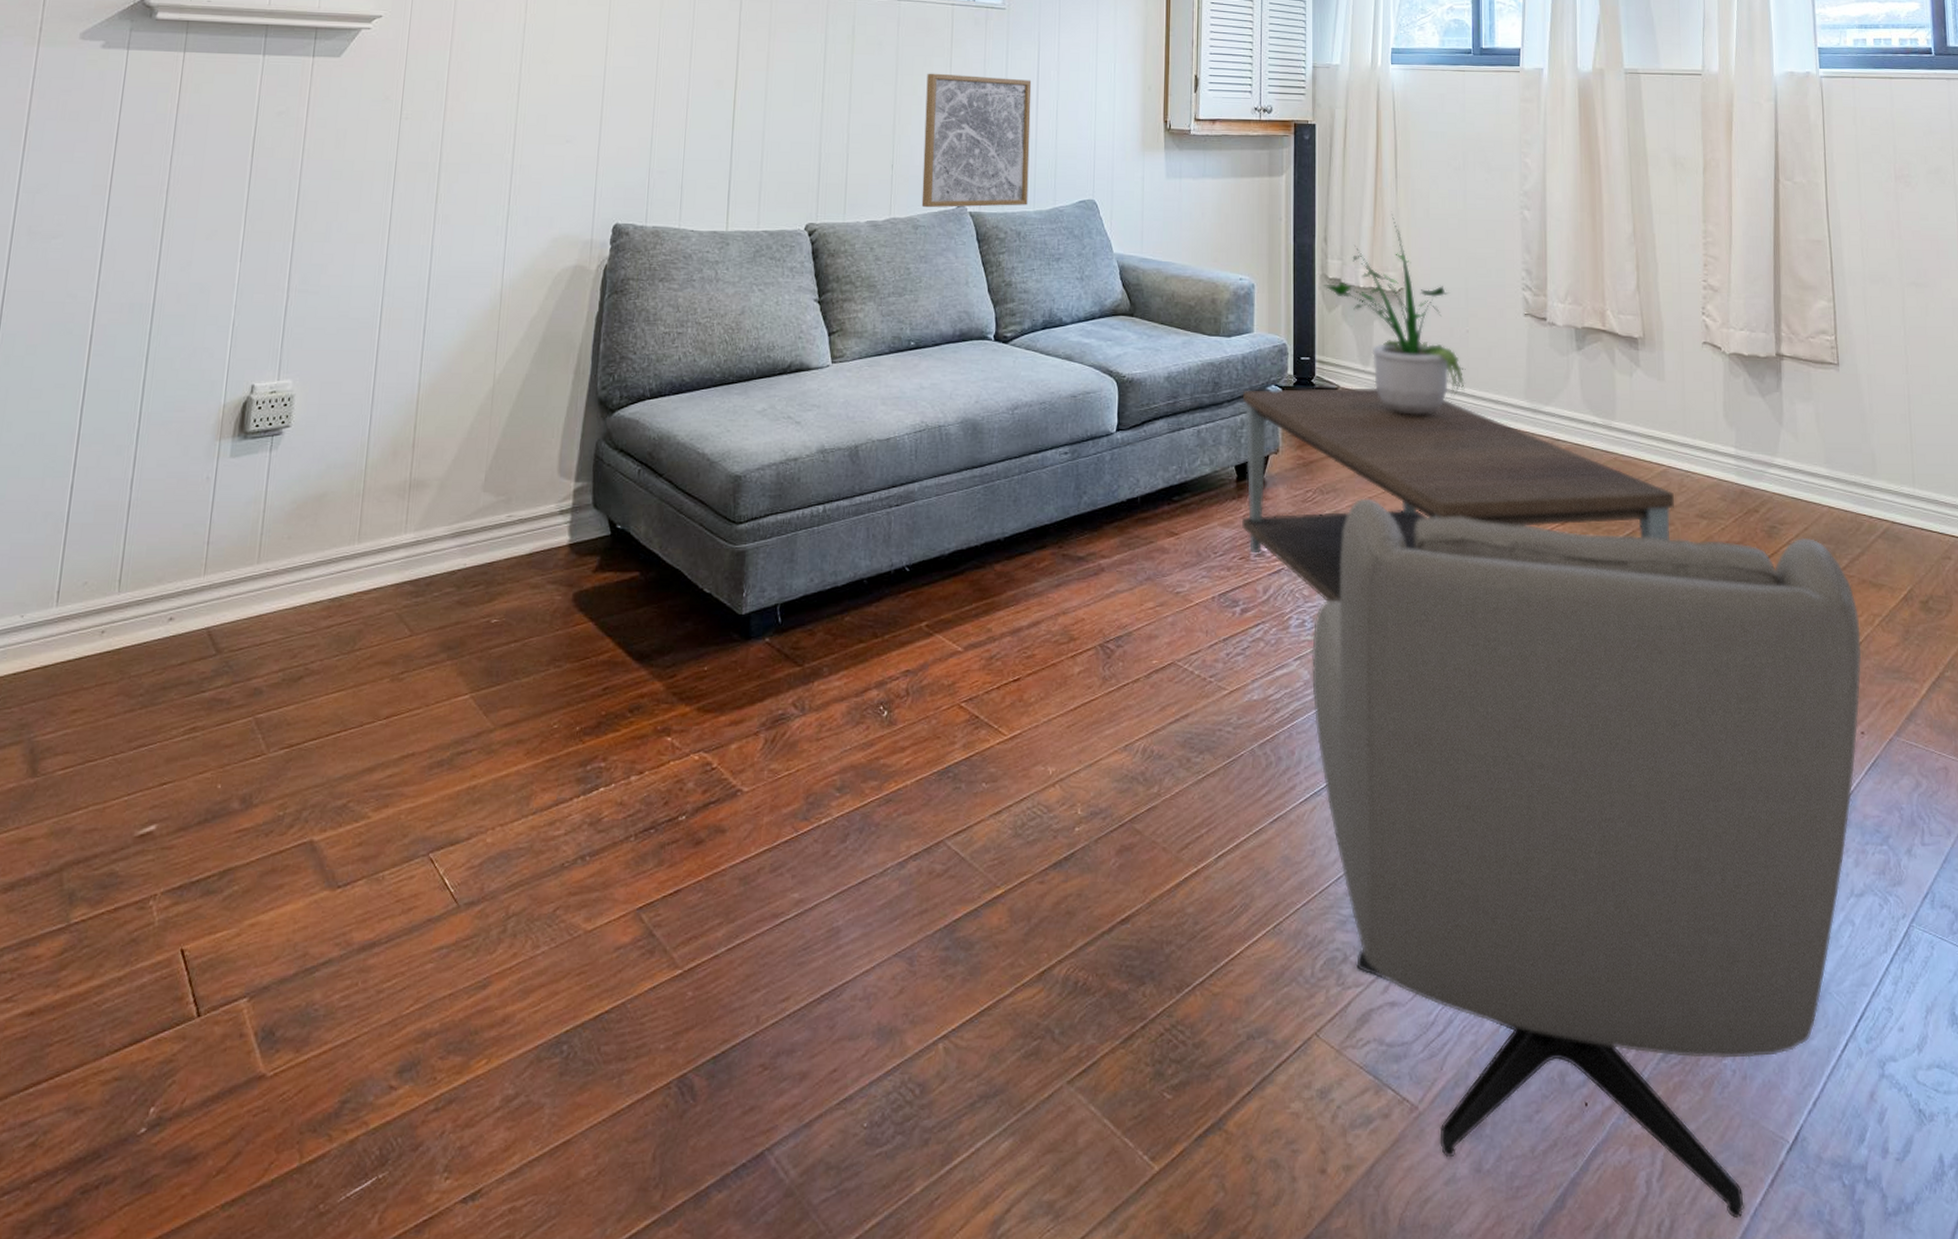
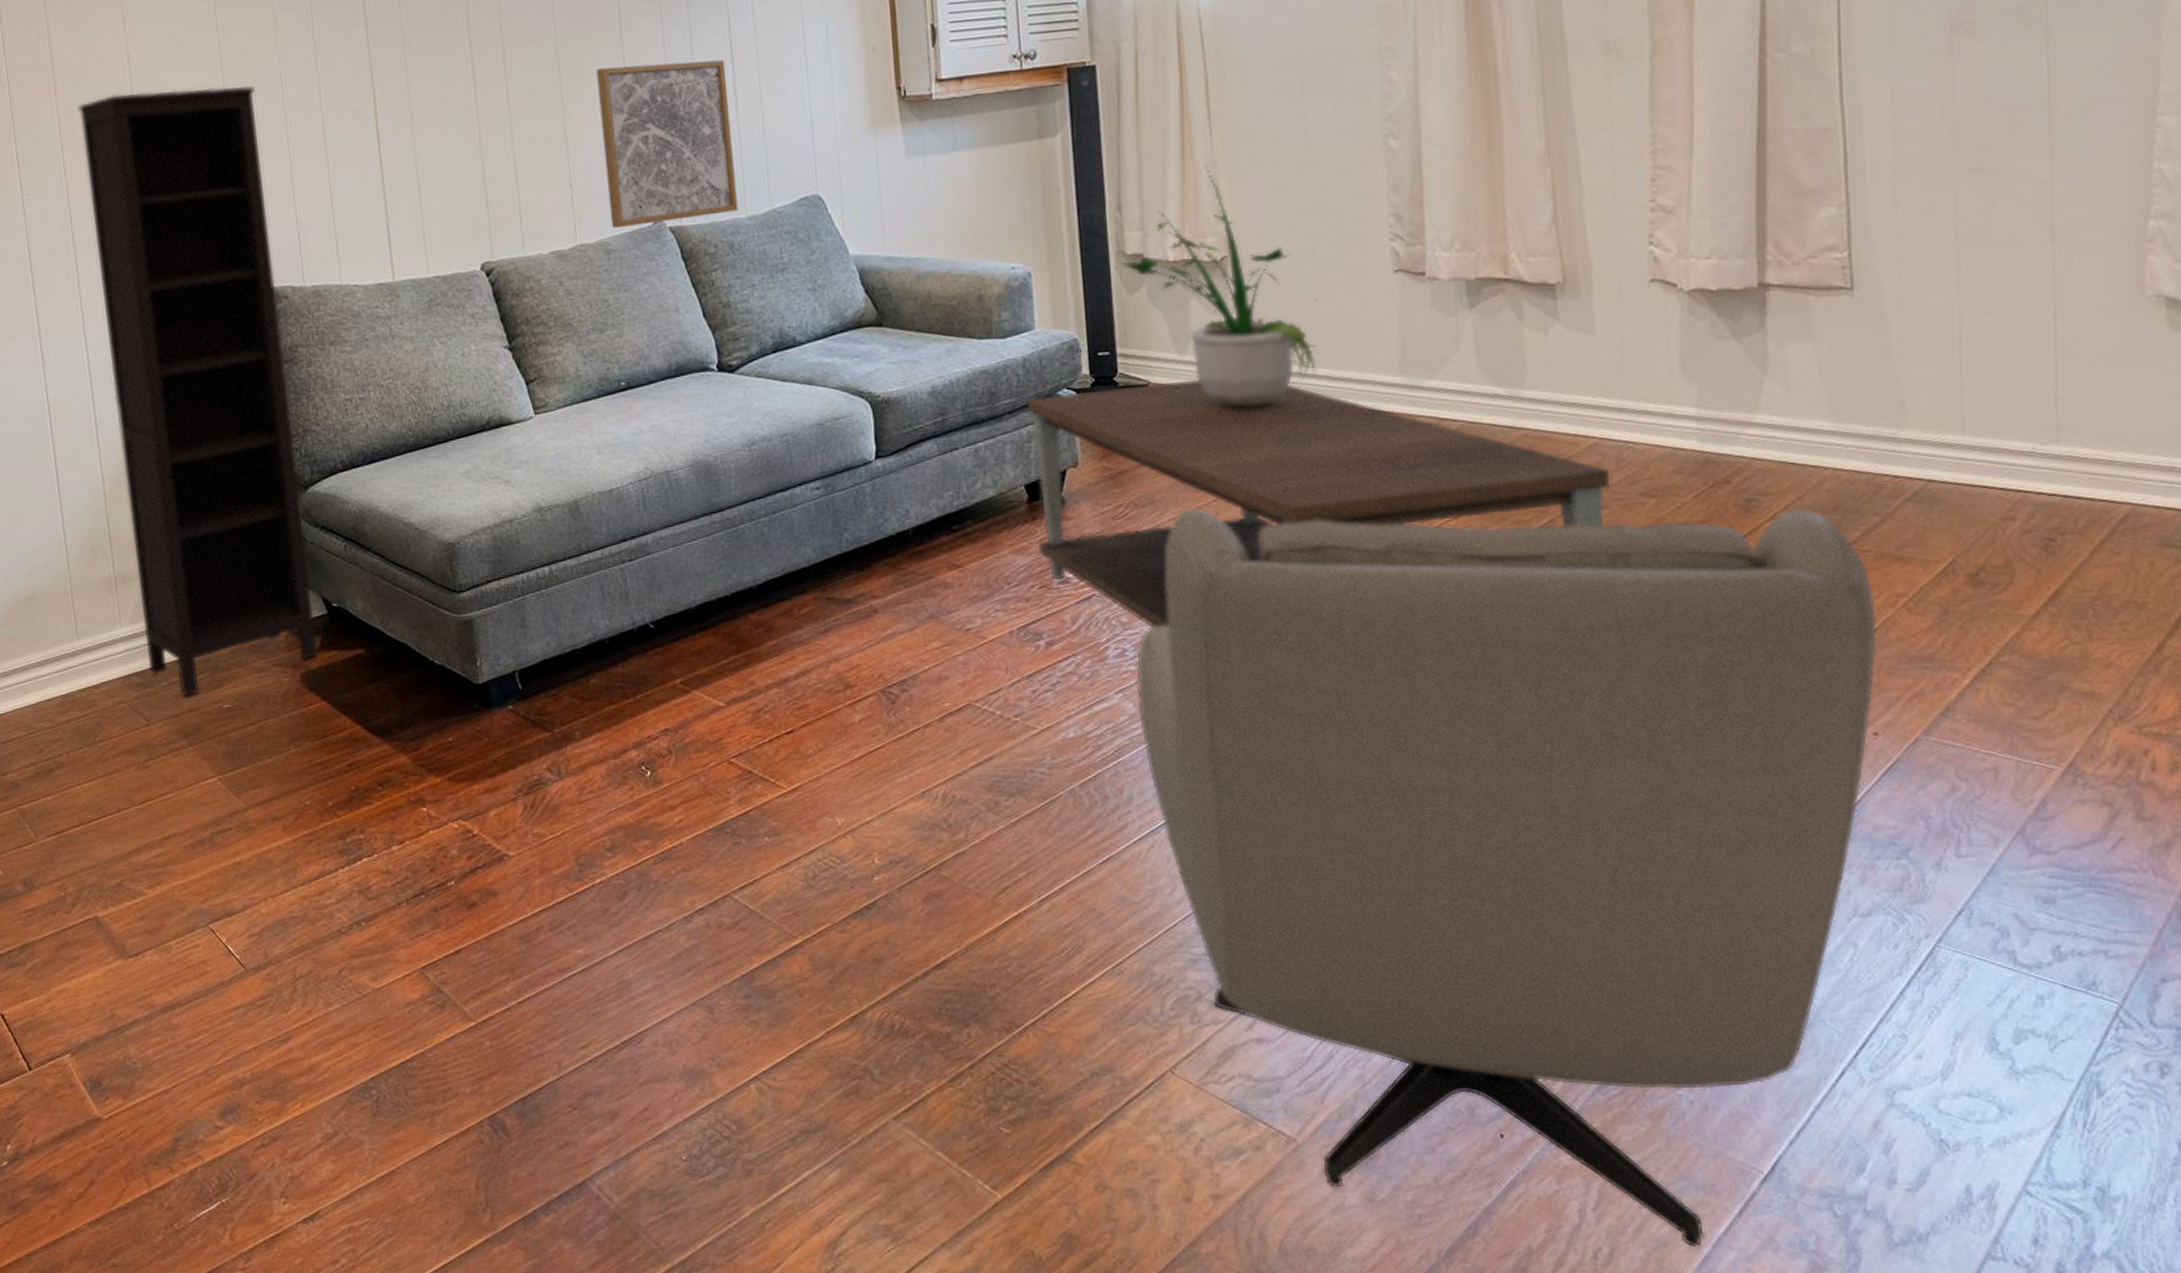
bookcase: none [425,37,634,609] -> present [78,86,318,697]

